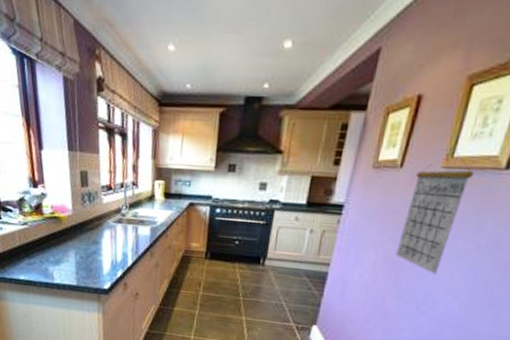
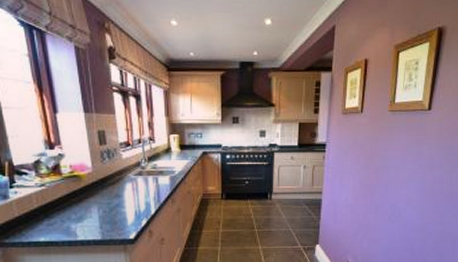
calendar: present [396,147,475,275] -> none [368,96,410,192]

